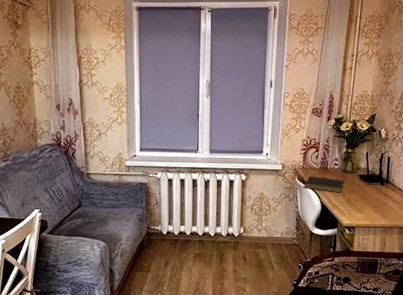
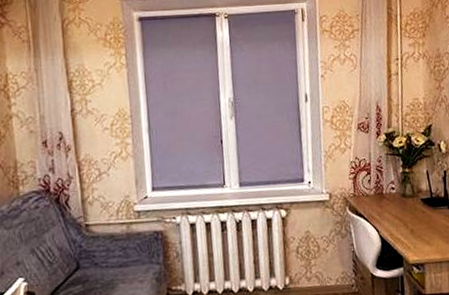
notepad: present [304,176,345,193] -> none [357,204,406,223]

